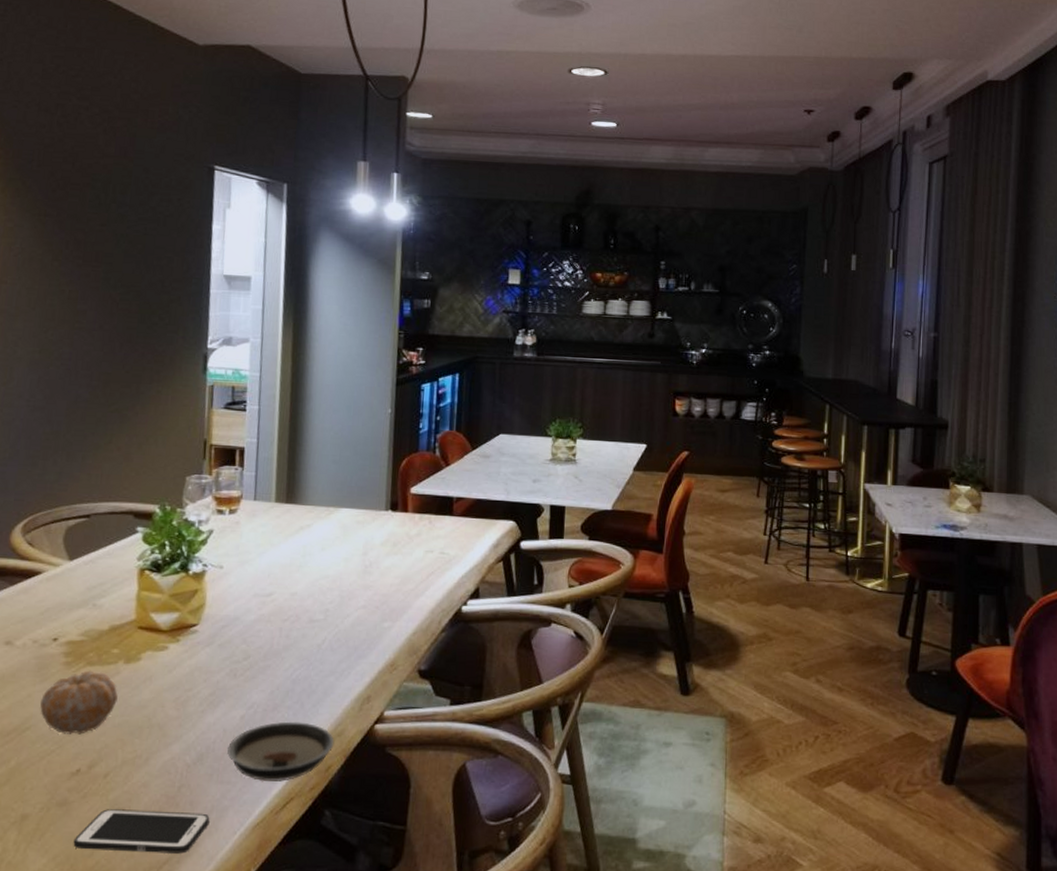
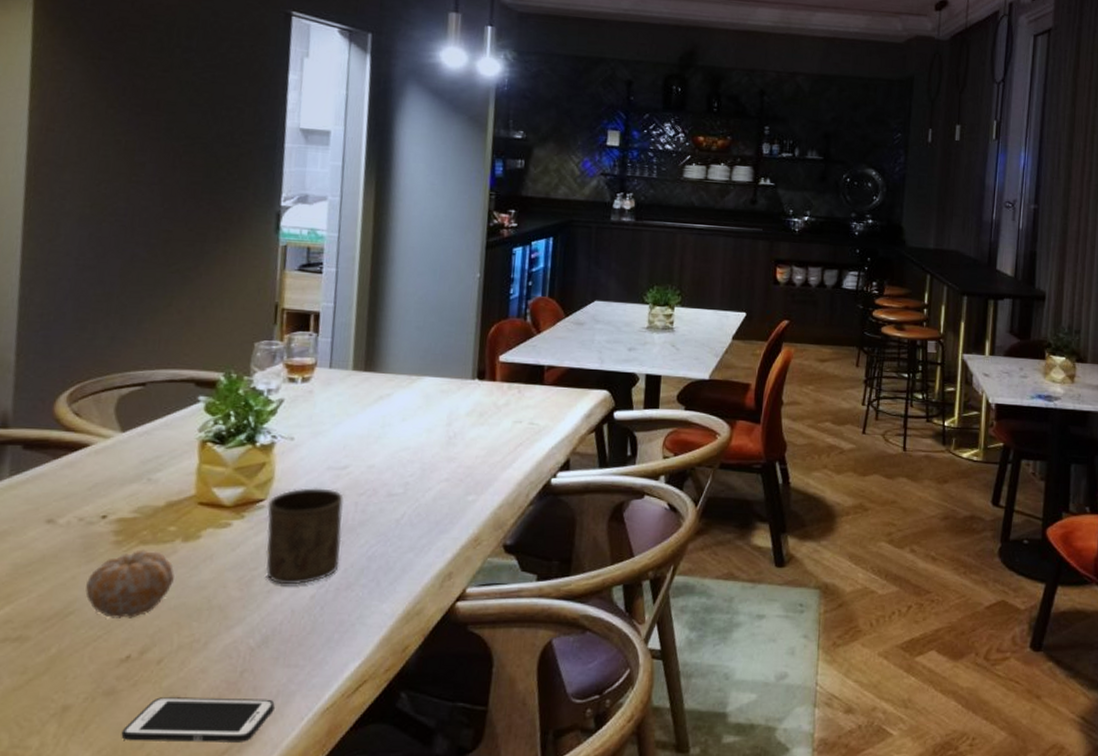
cup: none [199,614,269,705] -> present [266,488,344,585]
saucer: present [227,721,335,782] -> none [295,600,413,665]

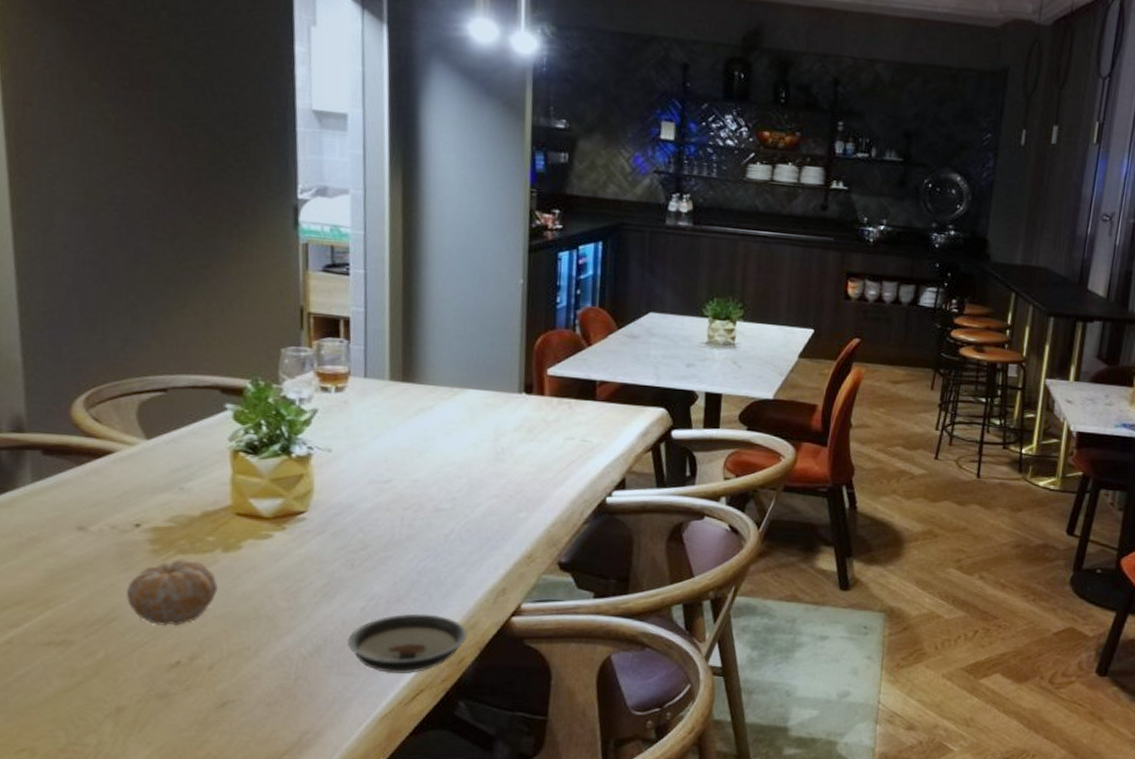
cell phone: present [121,697,275,742] -> none [179,701,332,744]
cup: present [266,488,344,585] -> none [308,501,389,597]
saucer: none [295,600,413,665] -> present [348,613,467,674]

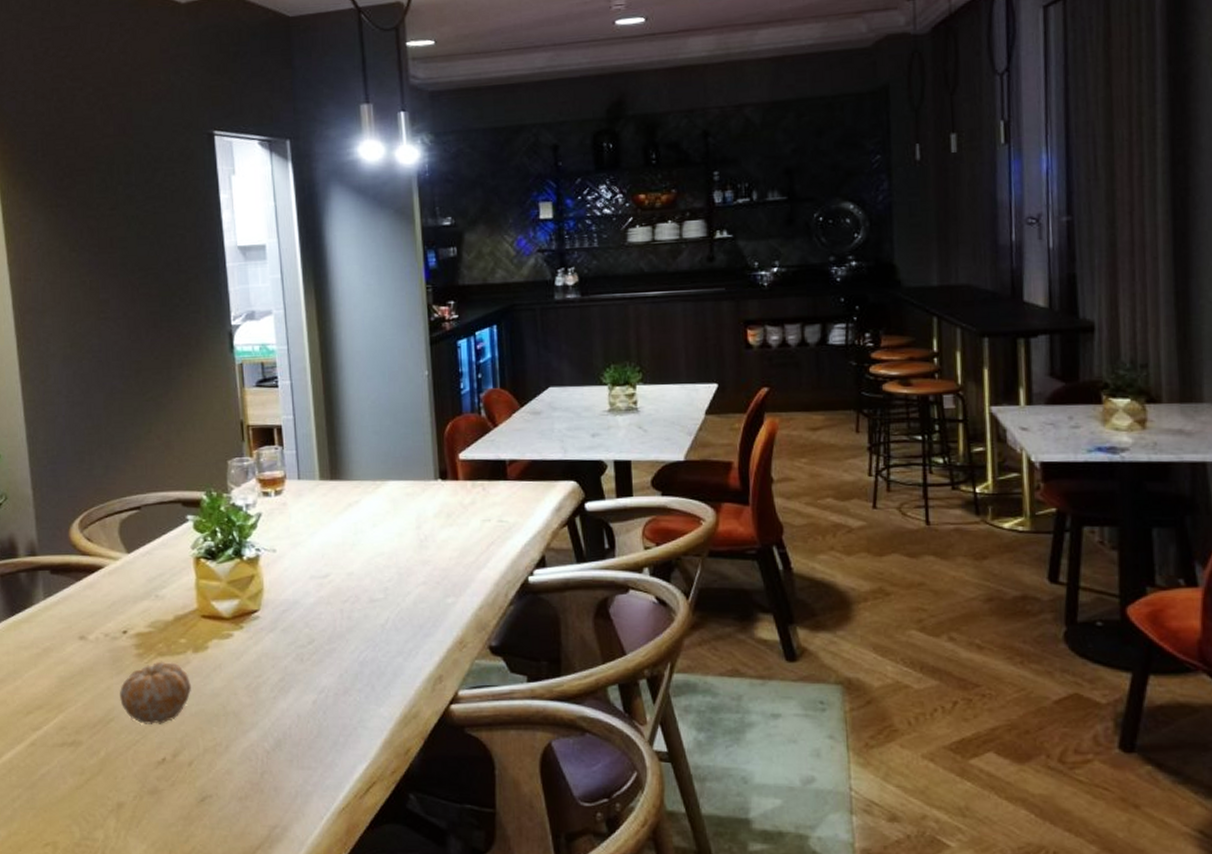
saucer: present [348,613,467,674] -> none [304,705,411,767]

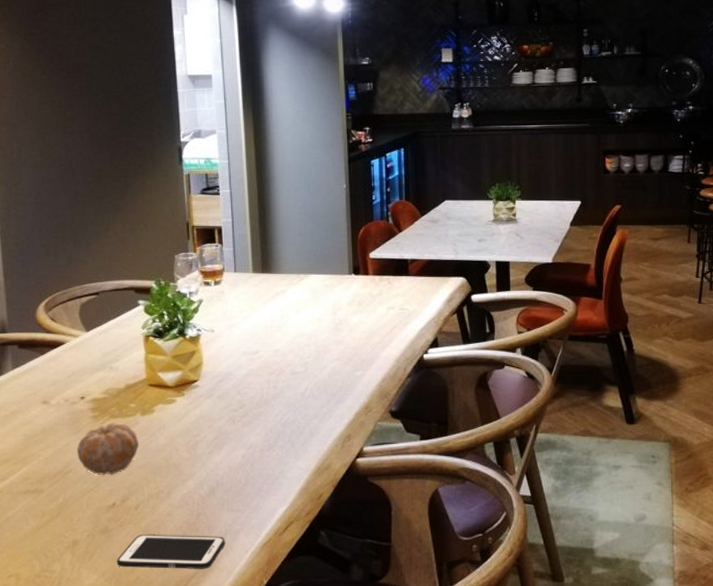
cell phone: none [168,796,296,839] -> present [117,535,225,569]

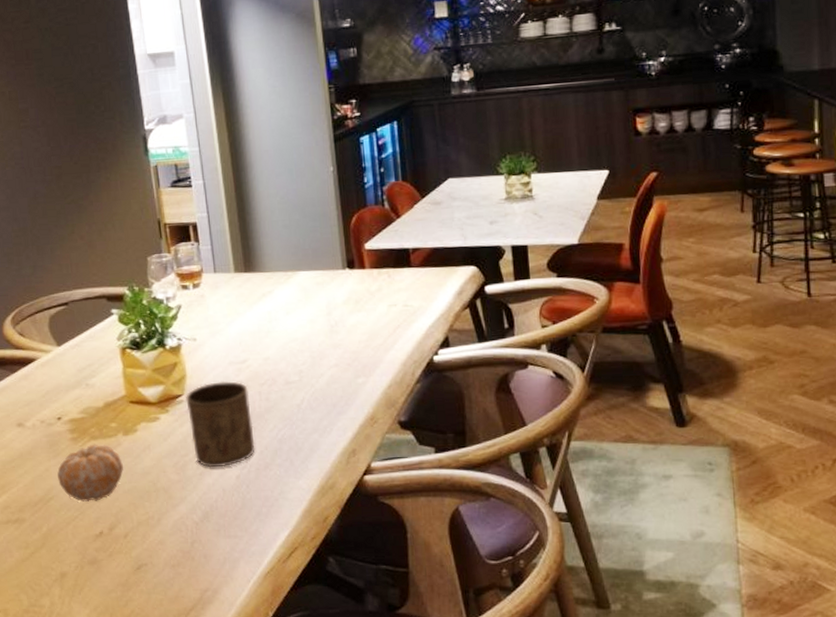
cell phone: present [117,535,225,569] -> none [108,564,224,601]
cup: none [200,370,261,447] -> present [185,381,255,468]

